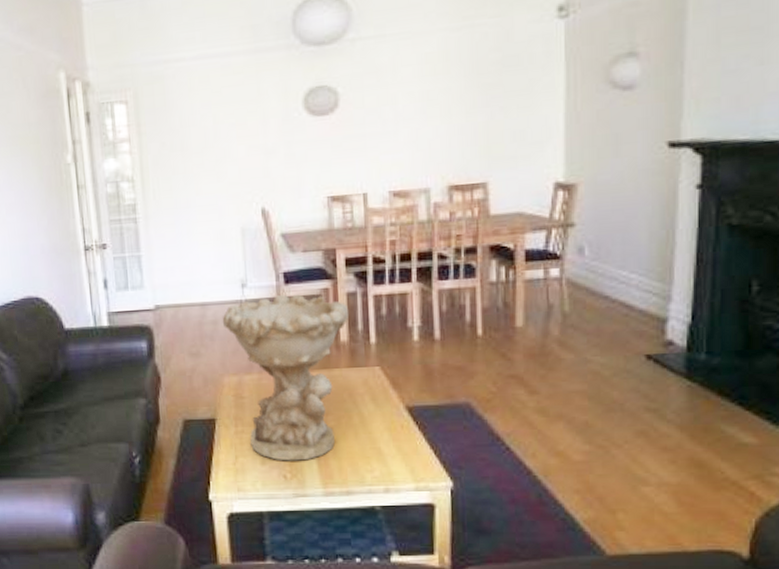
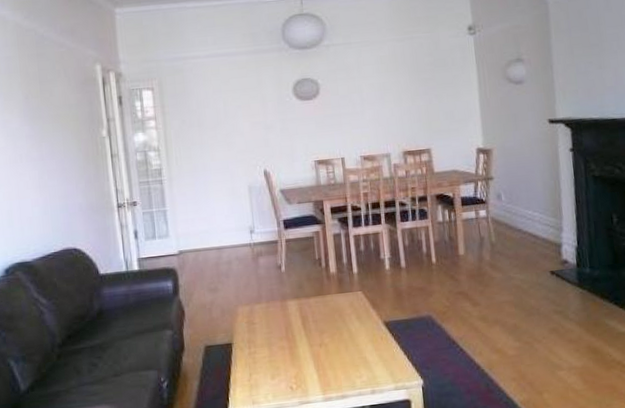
decorative bowl: present [222,294,348,461] -> none [235,237,336,375]

